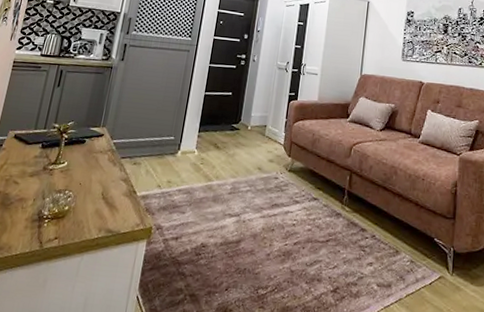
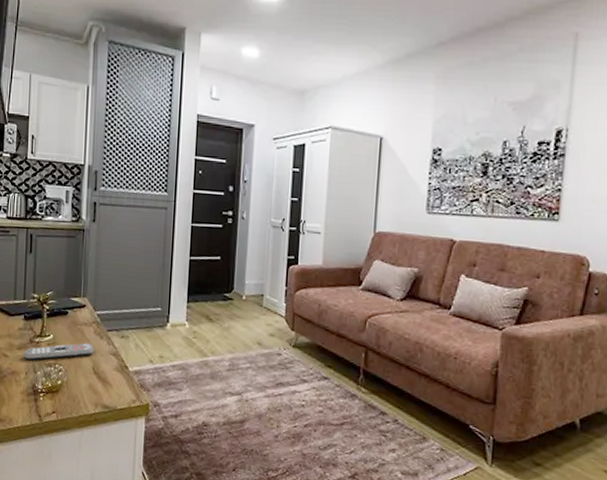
remote control: none [34,169,106,187] -> present [24,342,94,361]

